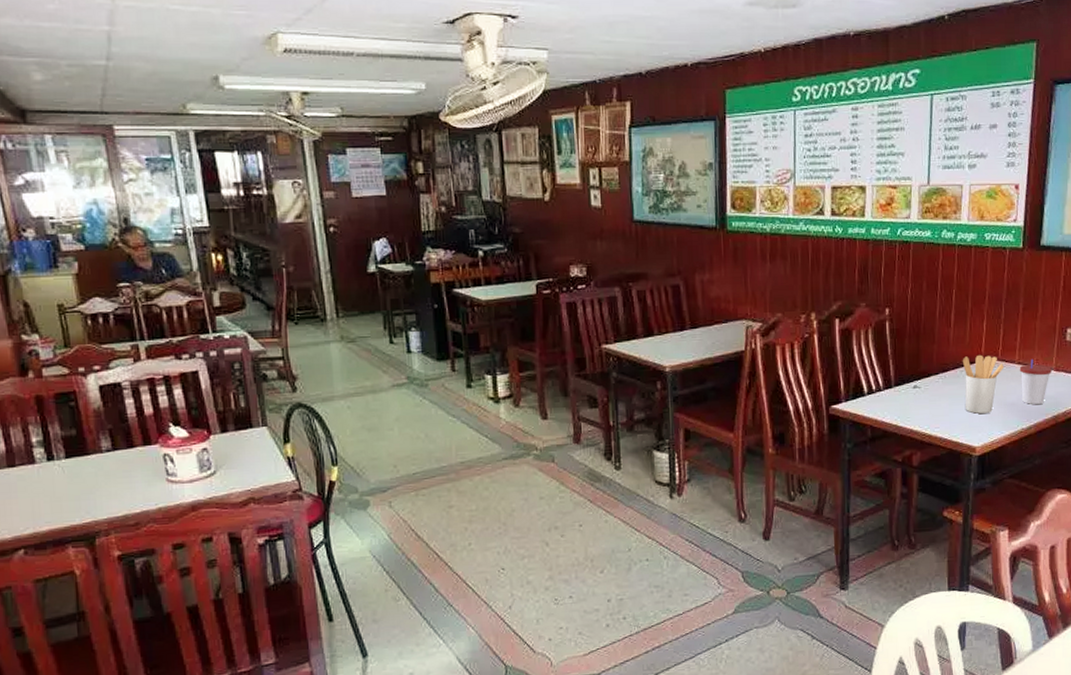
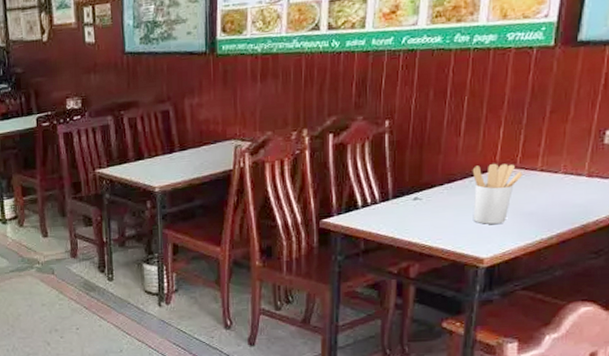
cup: present [1019,358,1052,404] -> none [541,165,583,214]

